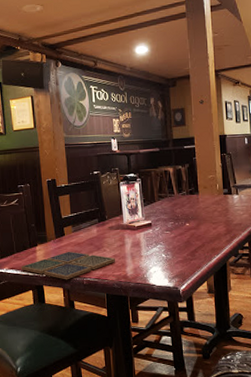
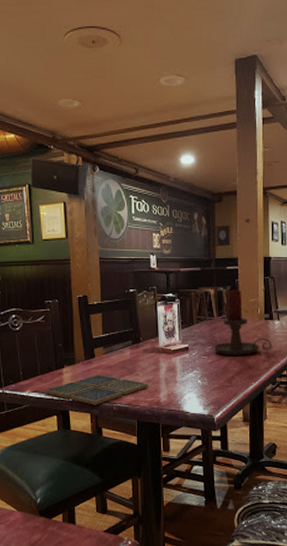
candle holder: none [175,167,233,230] -> present [213,289,272,355]

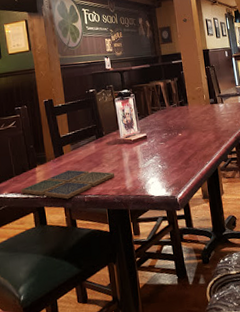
candle holder: present [213,289,272,355] -> none [168,80,220,140]

